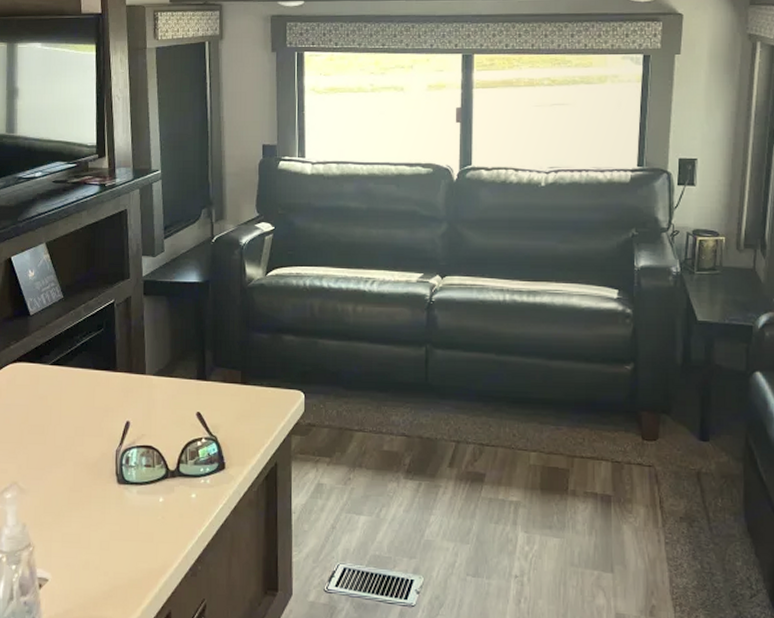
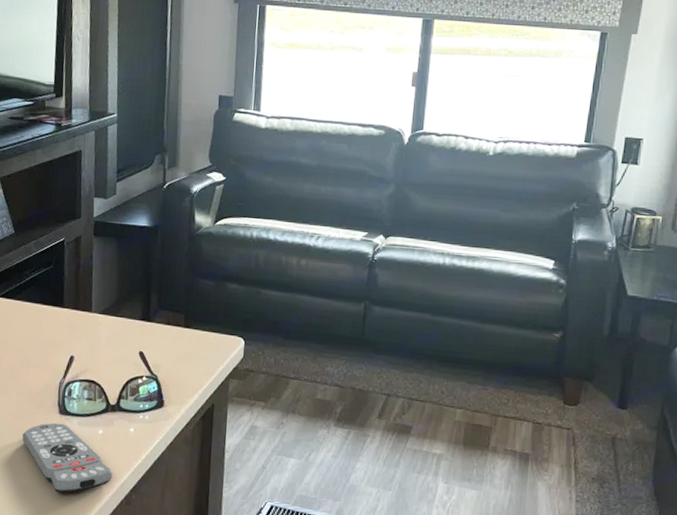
remote control: none [80,493,177,569] -> present [22,423,113,494]

